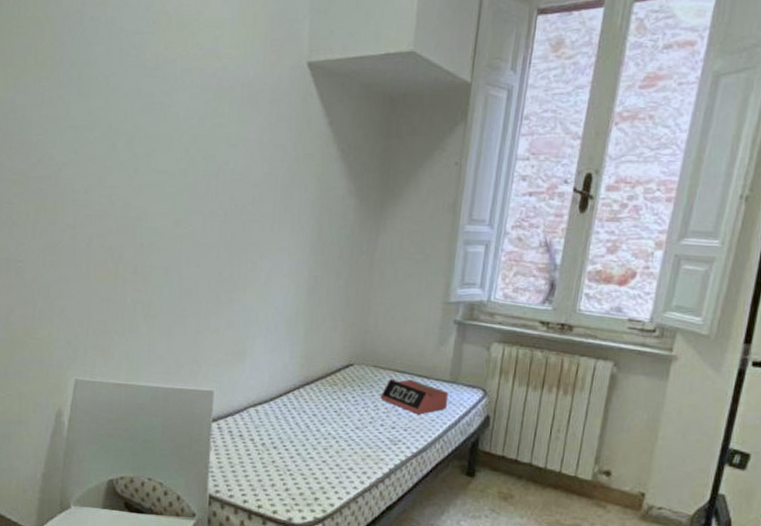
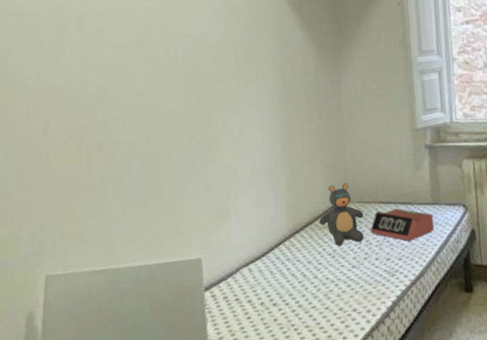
stuffed animal: none [330,344,377,405] -> present [318,183,365,246]

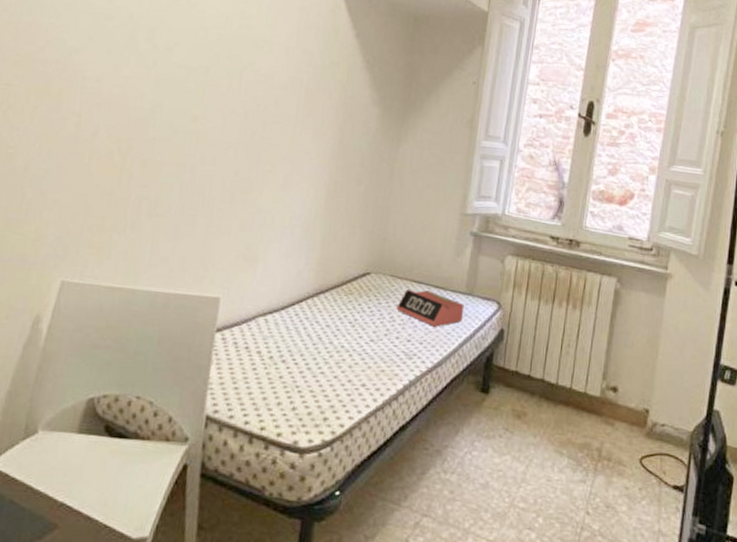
stuffed animal: present [318,183,365,246] -> none [346,252,394,317]

